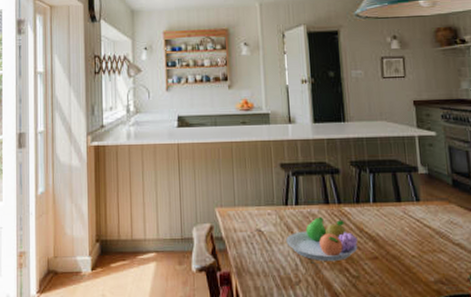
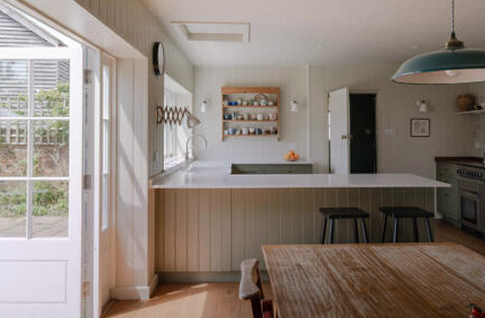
fruit bowl: present [286,216,358,262] -> none [321,253,381,292]

